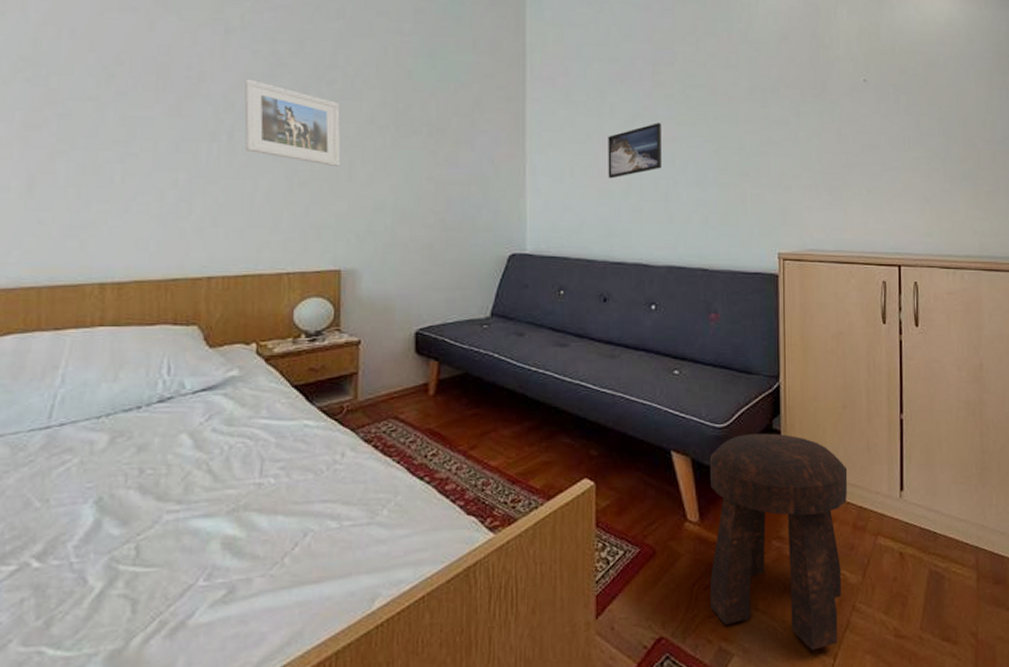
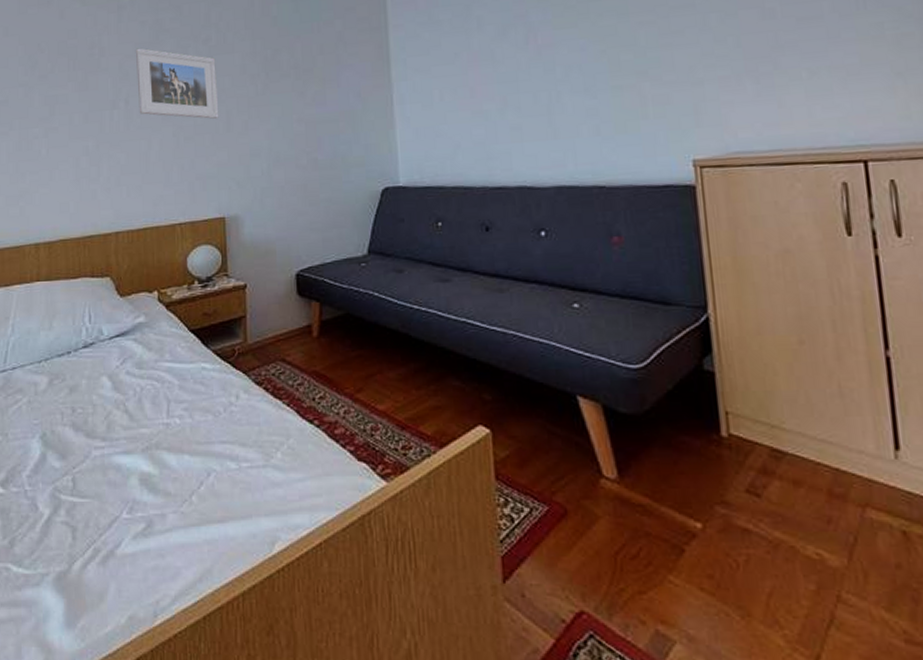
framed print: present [608,123,662,179] -> none [477,29,541,98]
stool: present [709,433,848,650] -> none [625,375,819,648]

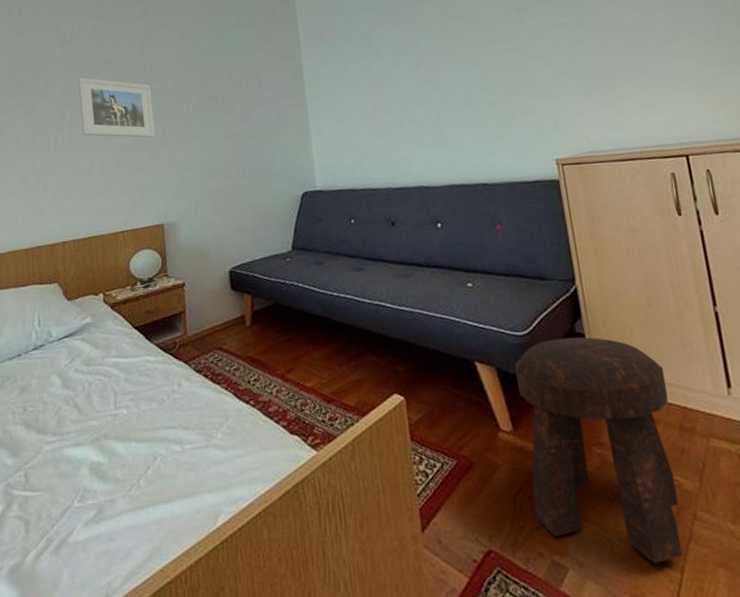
stool: none [625,375,819,648] -> present [514,337,682,564]

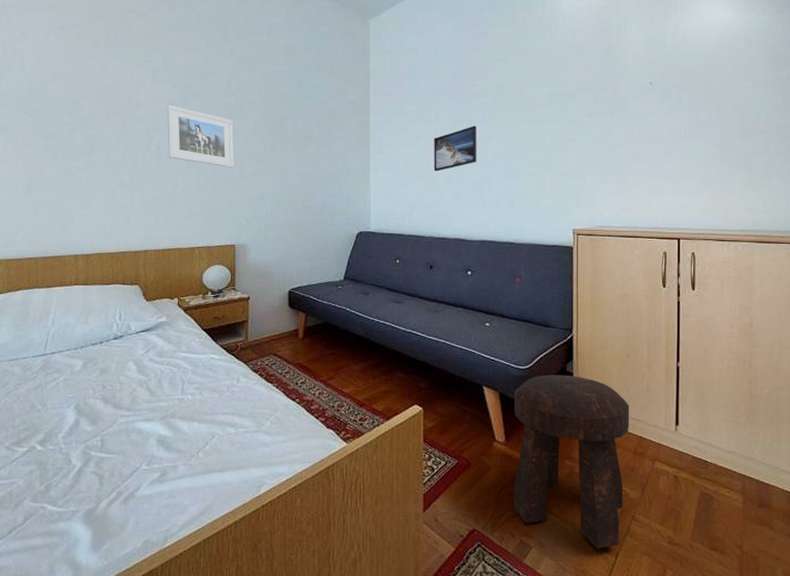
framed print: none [377,56,430,113] -> present [434,126,477,172]

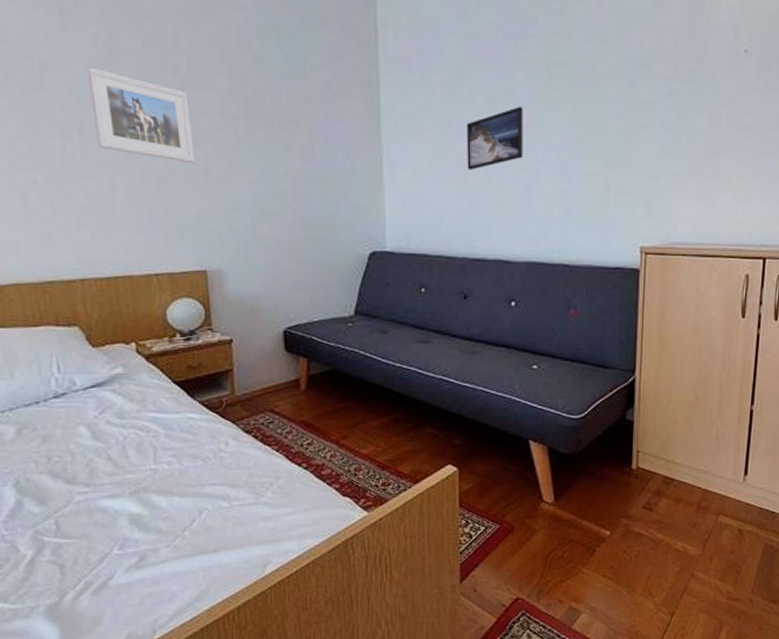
stool: present [514,374,630,549] -> none [562,423,696,609]

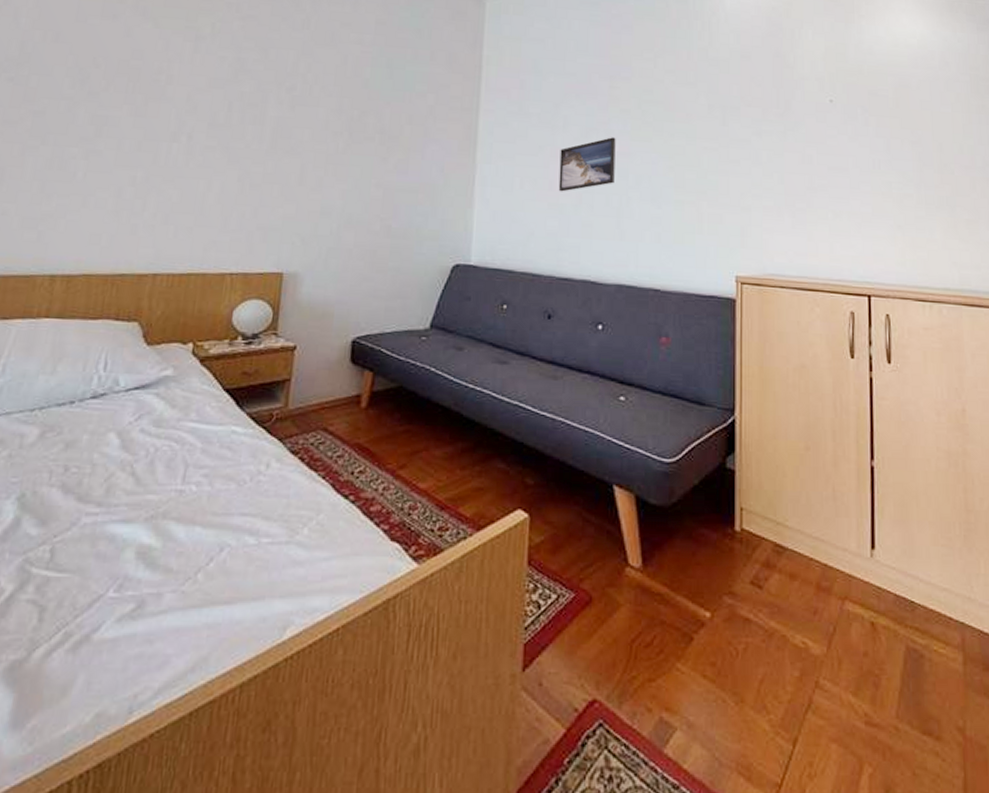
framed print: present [86,67,195,162] -> none [202,83,298,170]

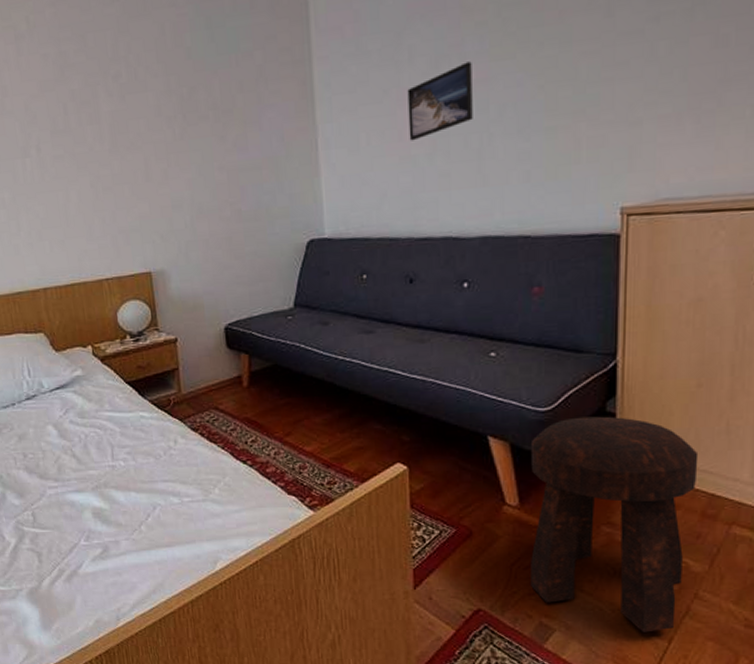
stool: none [651,471,811,732] -> present [530,416,699,632]

